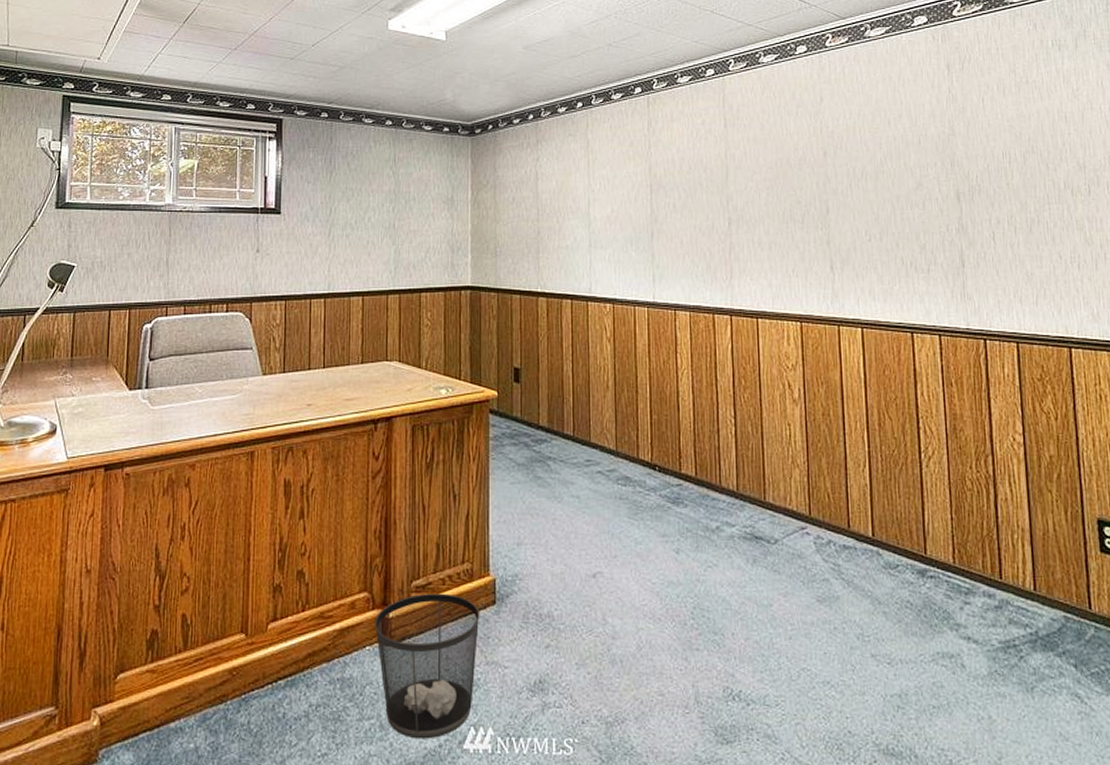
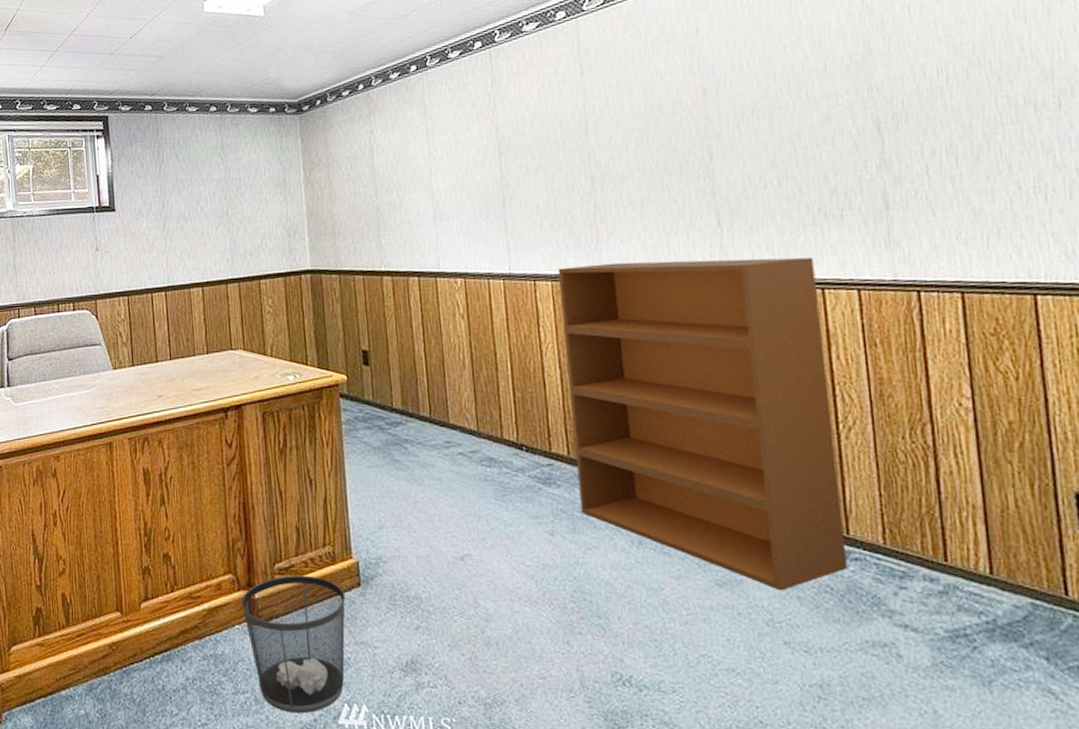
bookshelf: none [696,298,925,607] -> present [558,257,848,591]

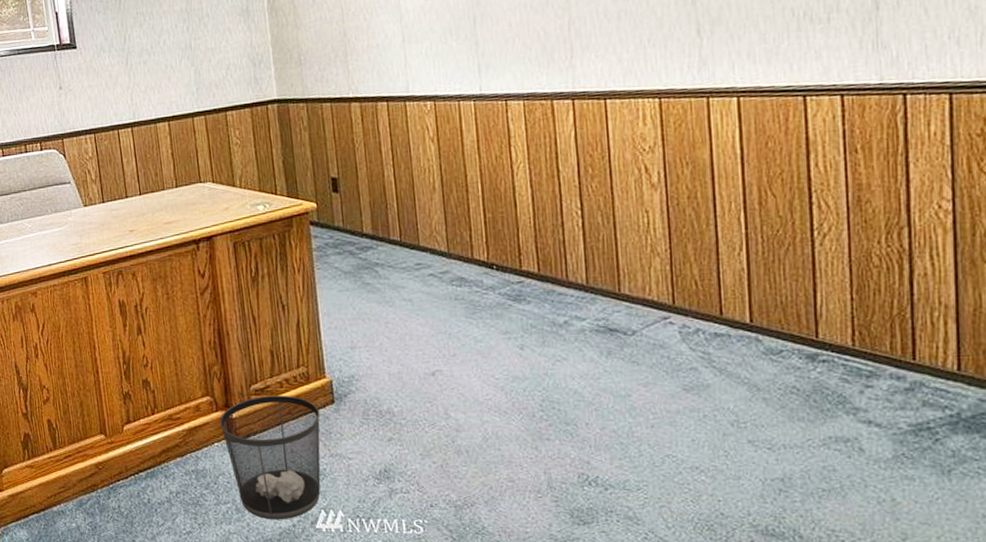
bookshelf: present [558,257,848,591] -> none [530,64,815,394]

